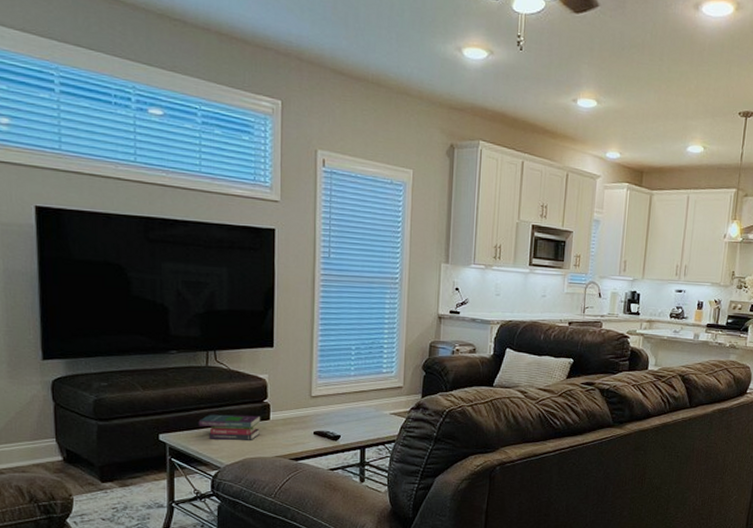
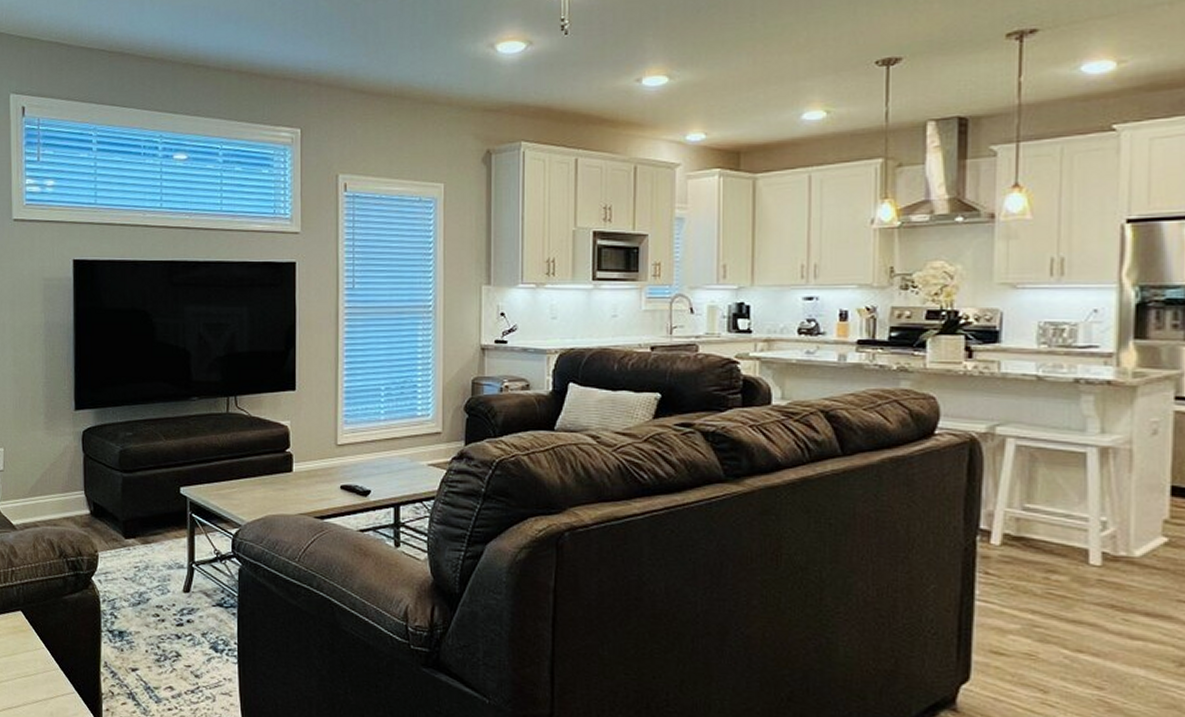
books: present [198,414,260,440] -> none [219,465,282,495]

